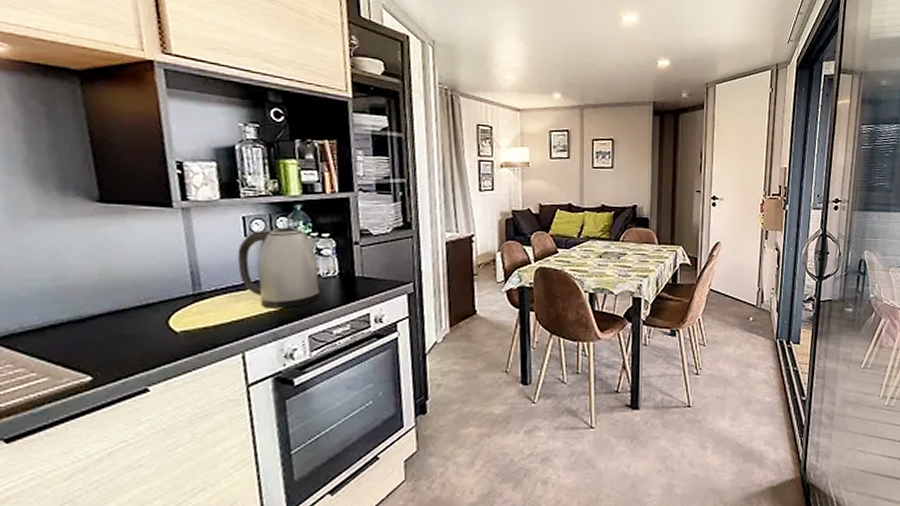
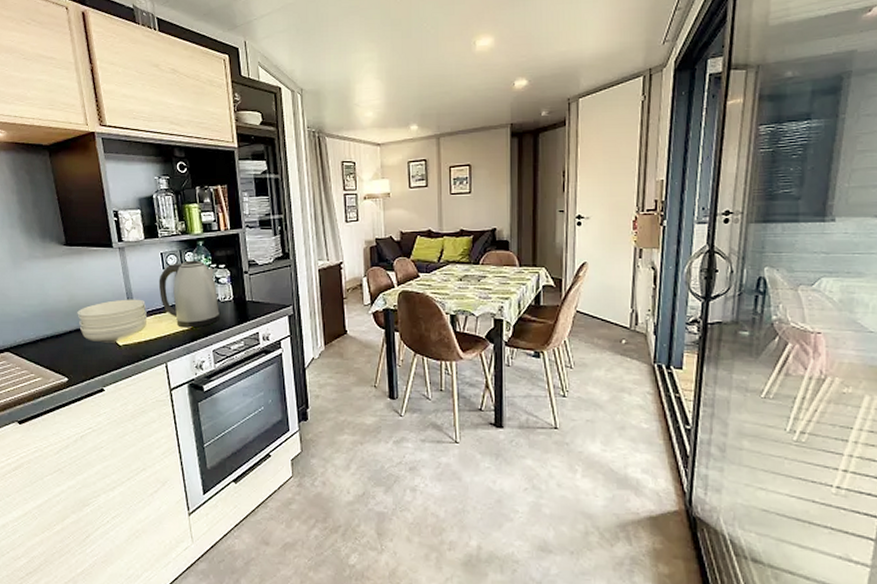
bowl: none [112,273,220,329] -> present [77,299,148,343]

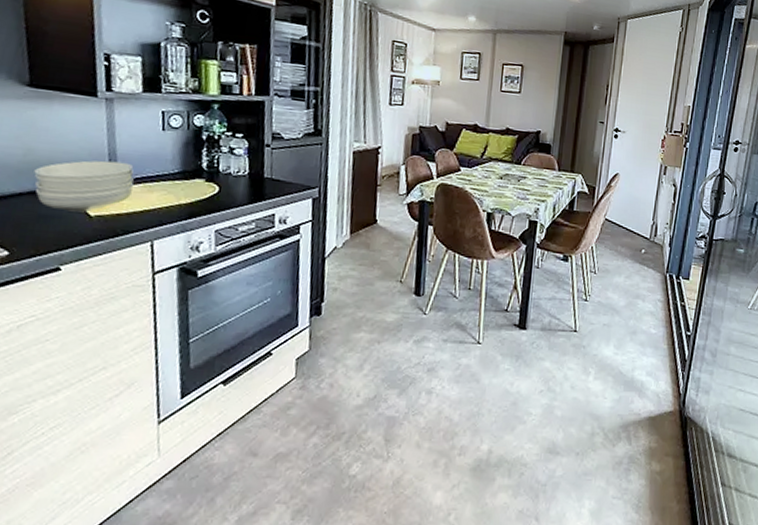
kettle: present [158,260,219,328] -> none [154,124,230,203]

